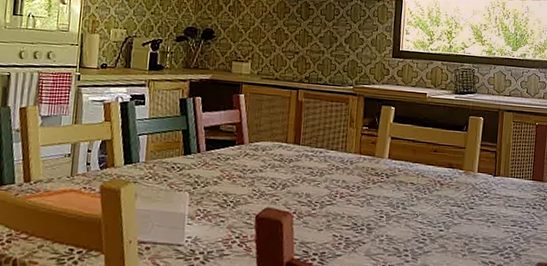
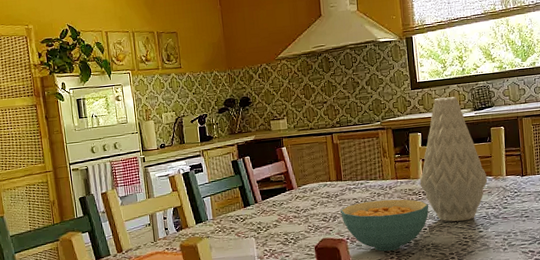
cereal bowl: none [292,173,390,235] -> present [341,199,429,251]
vase: none [384,72,458,216] -> present [419,96,488,222]

